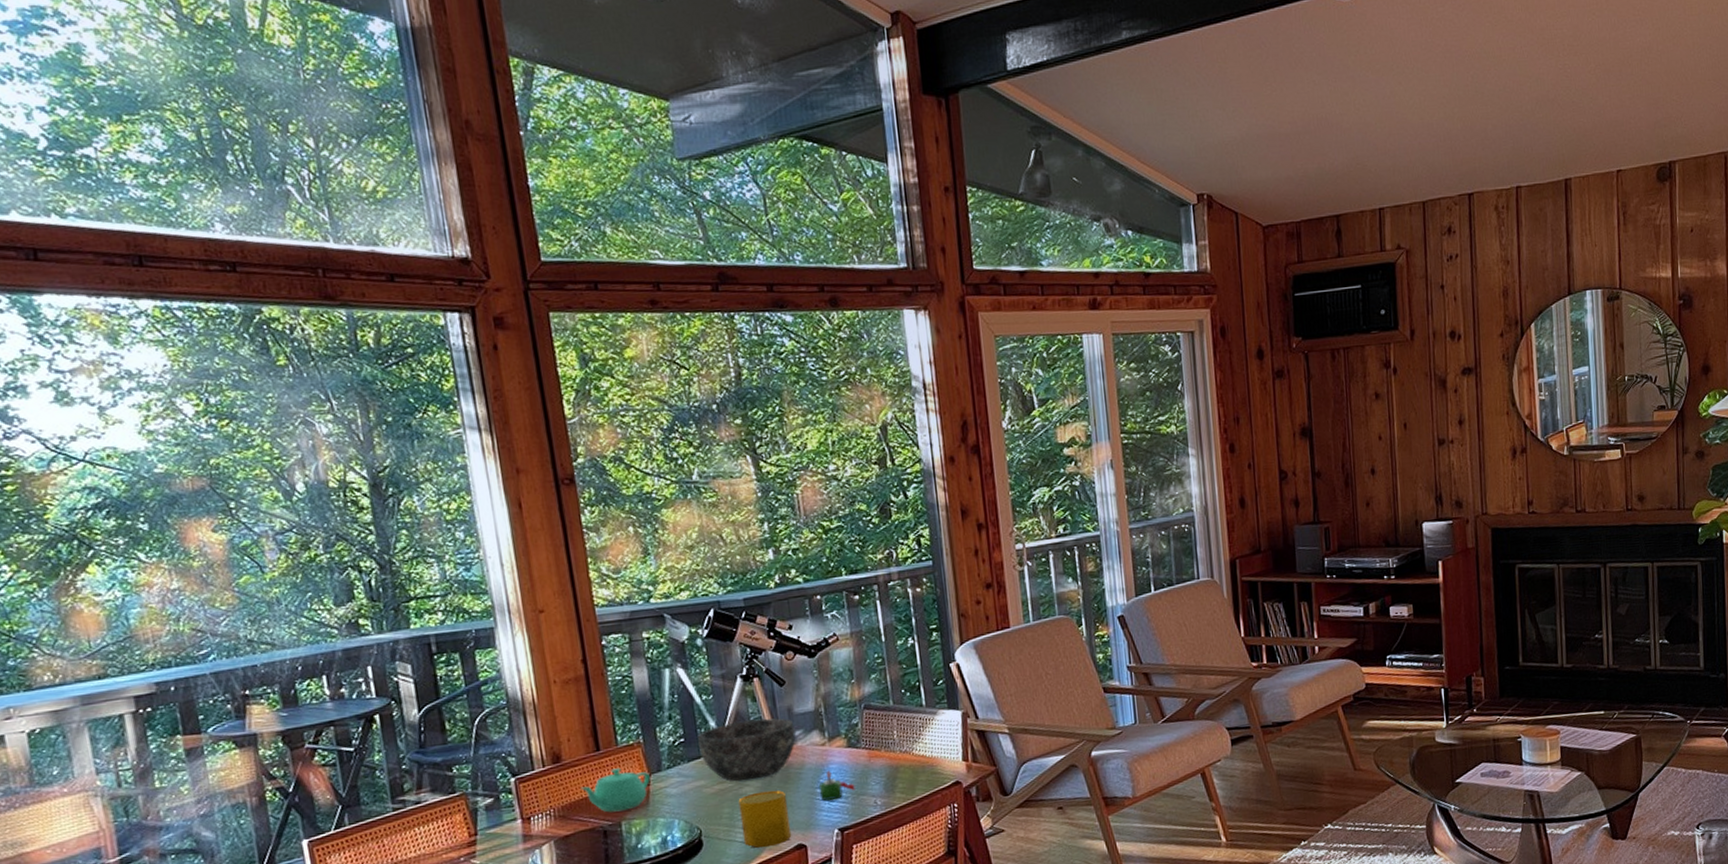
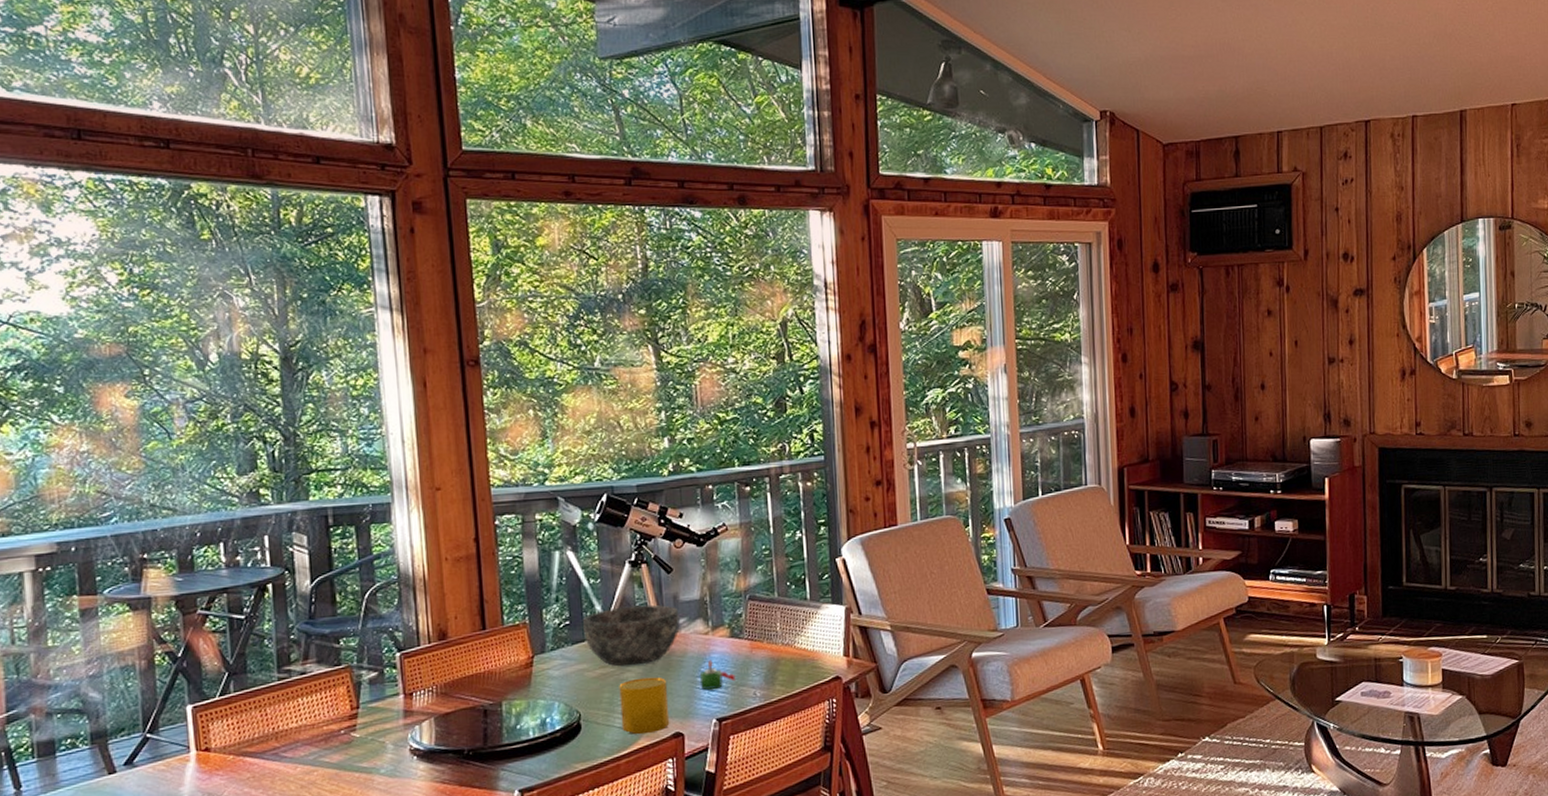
teapot: present [580,768,650,813] -> none [464,647,533,692]

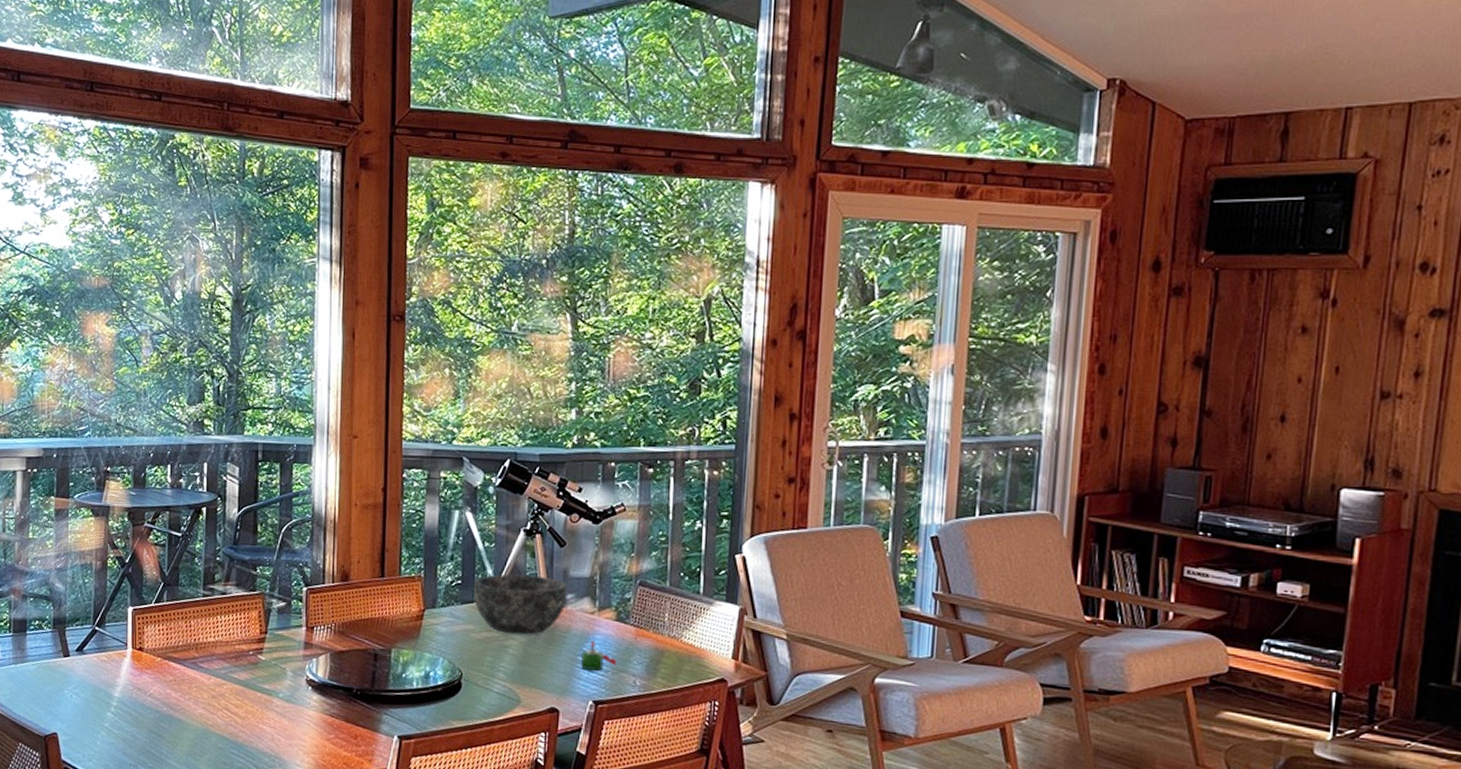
cup: present [619,677,670,735] -> none [499,647,548,705]

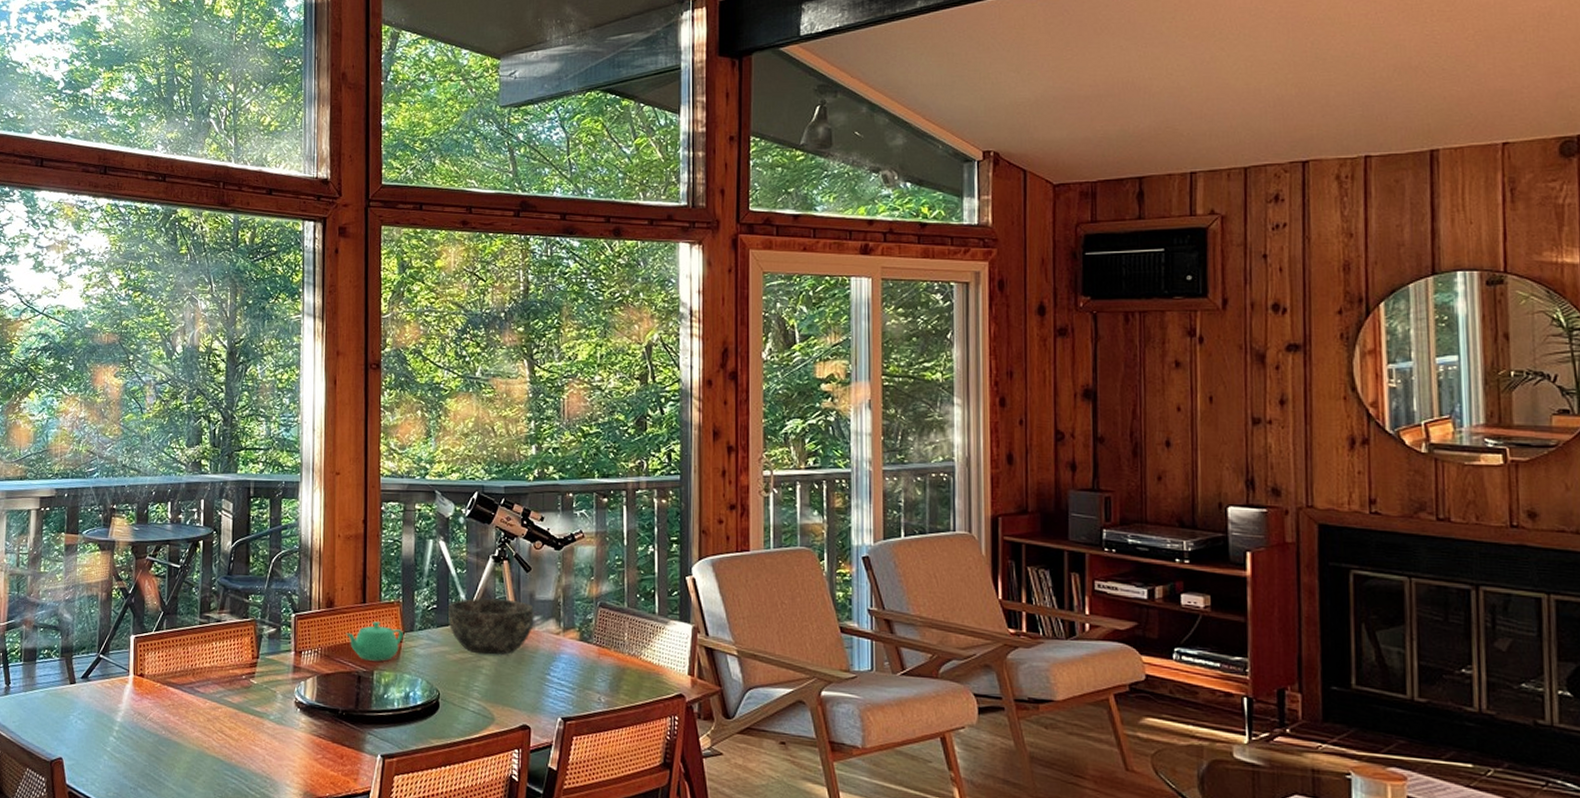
teapot: none [361,596,424,639] -> present [345,621,403,661]
candle: present [580,640,617,671] -> none [548,659,582,689]

